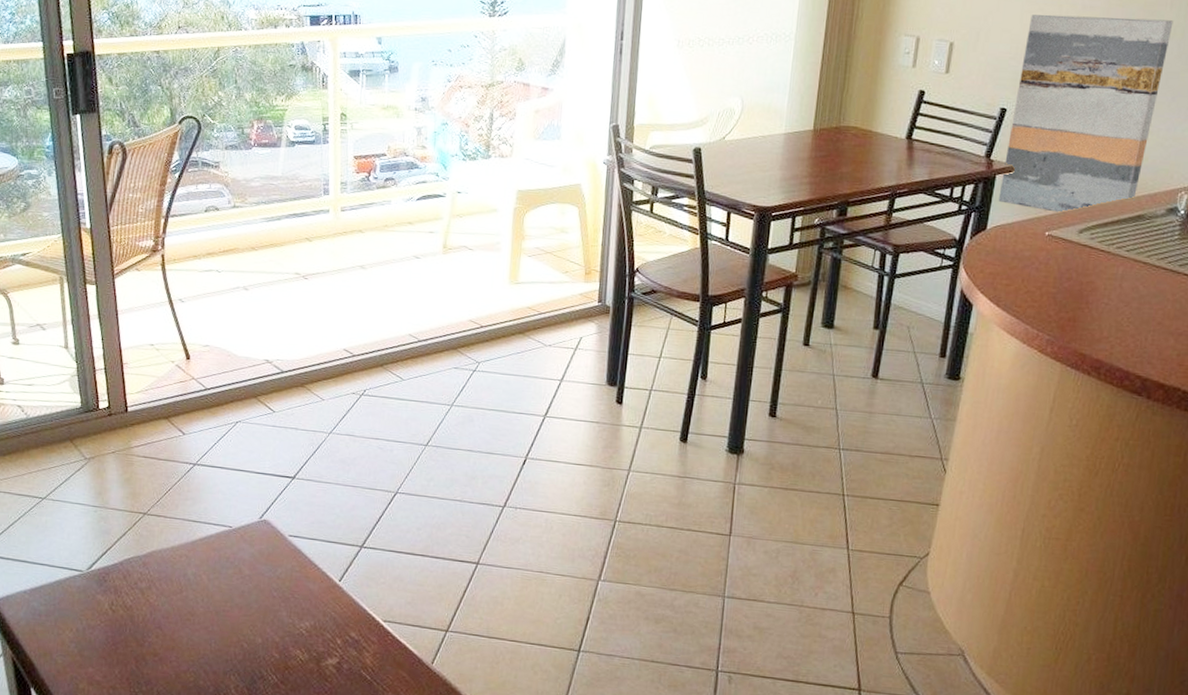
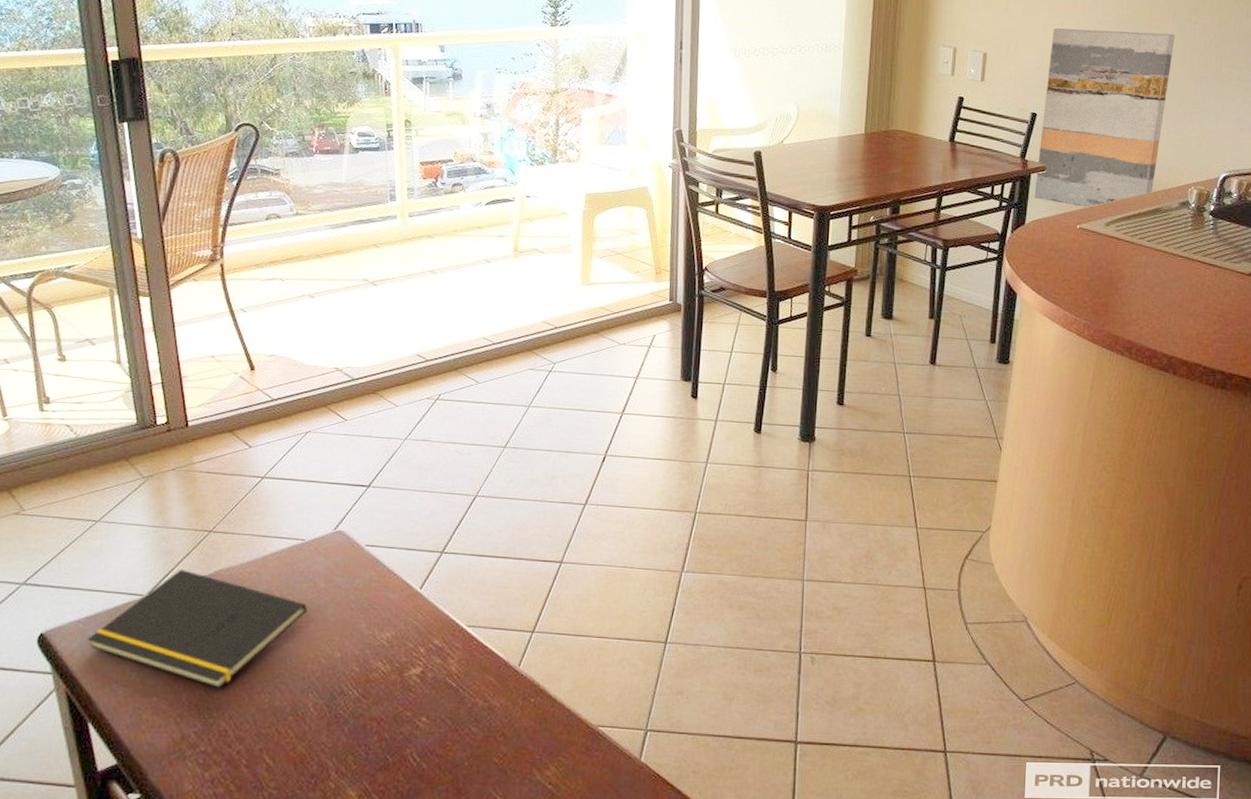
notepad: none [32,548,233,665] -> present [87,569,308,689]

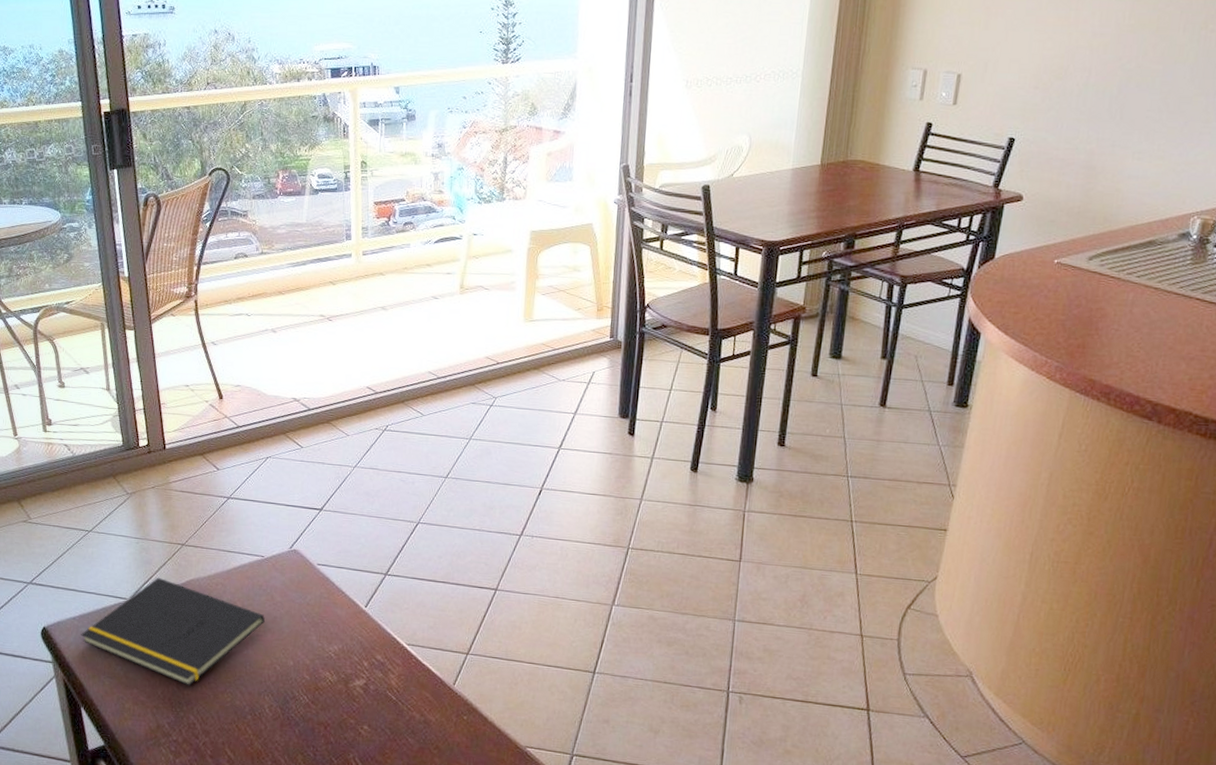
wall art: present [1034,28,1175,209] -> none [1006,43,1186,242]

